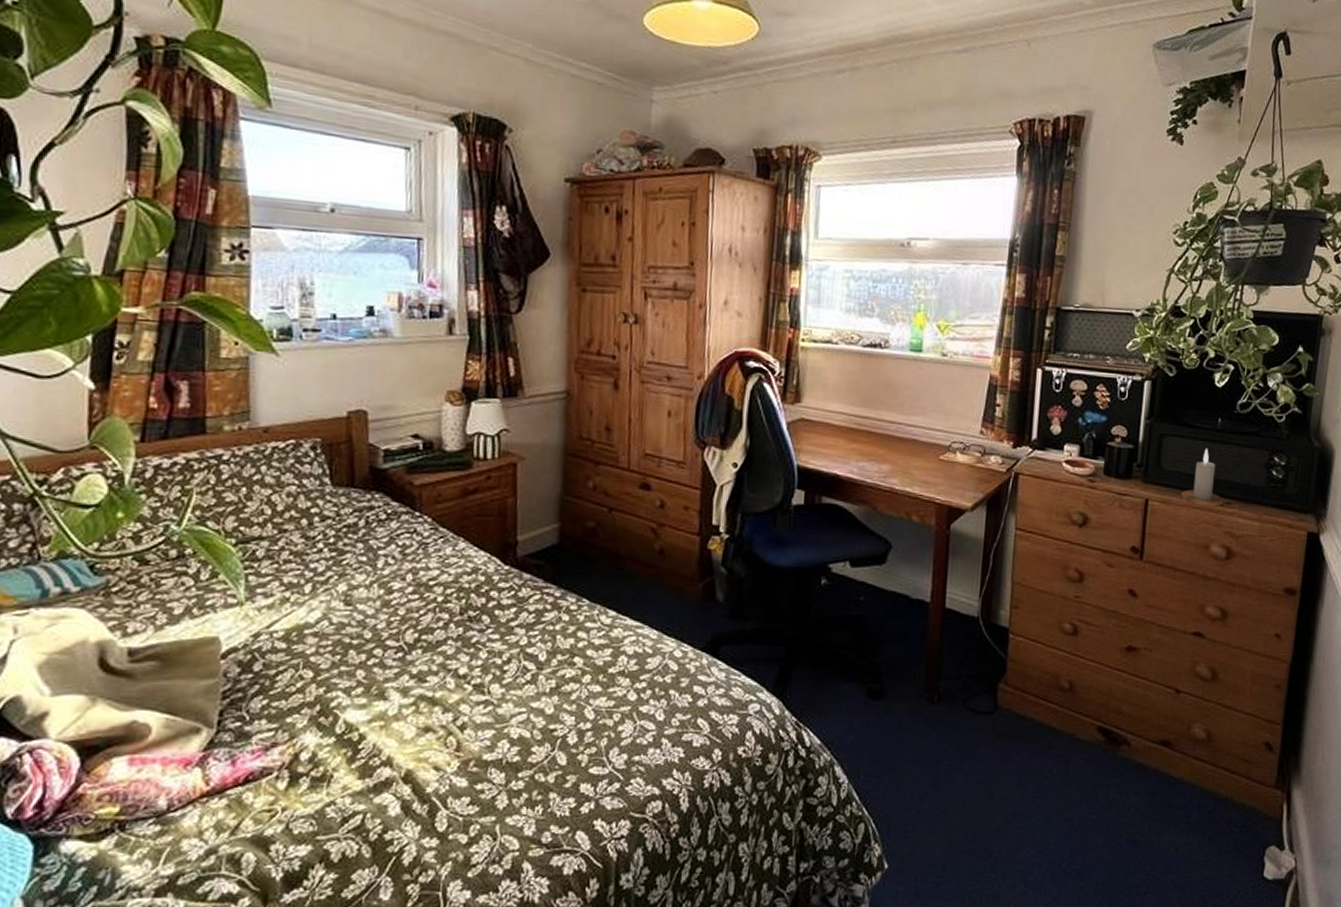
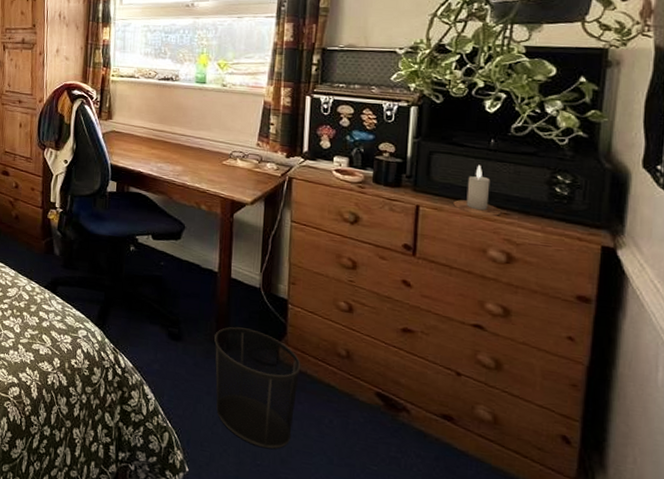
waste bin: none [923,671,1021,819] -> present [214,327,301,450]

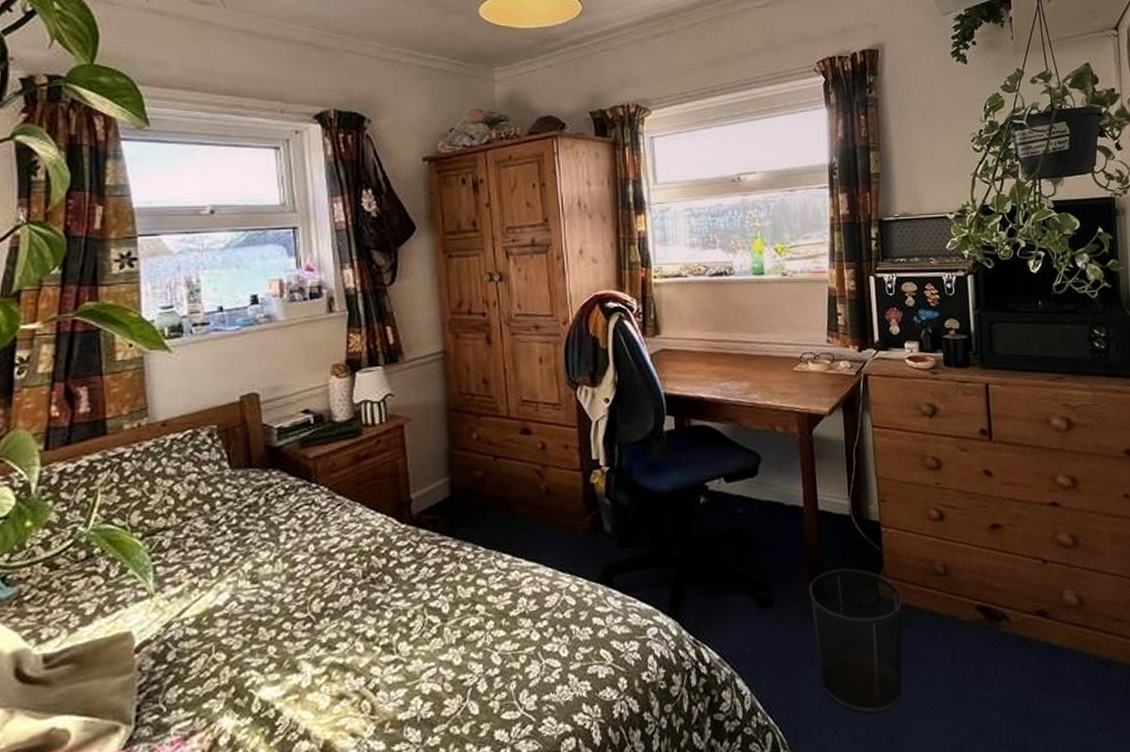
candle: present [453,164,502,217] -> none [1016,329,1057,384]

